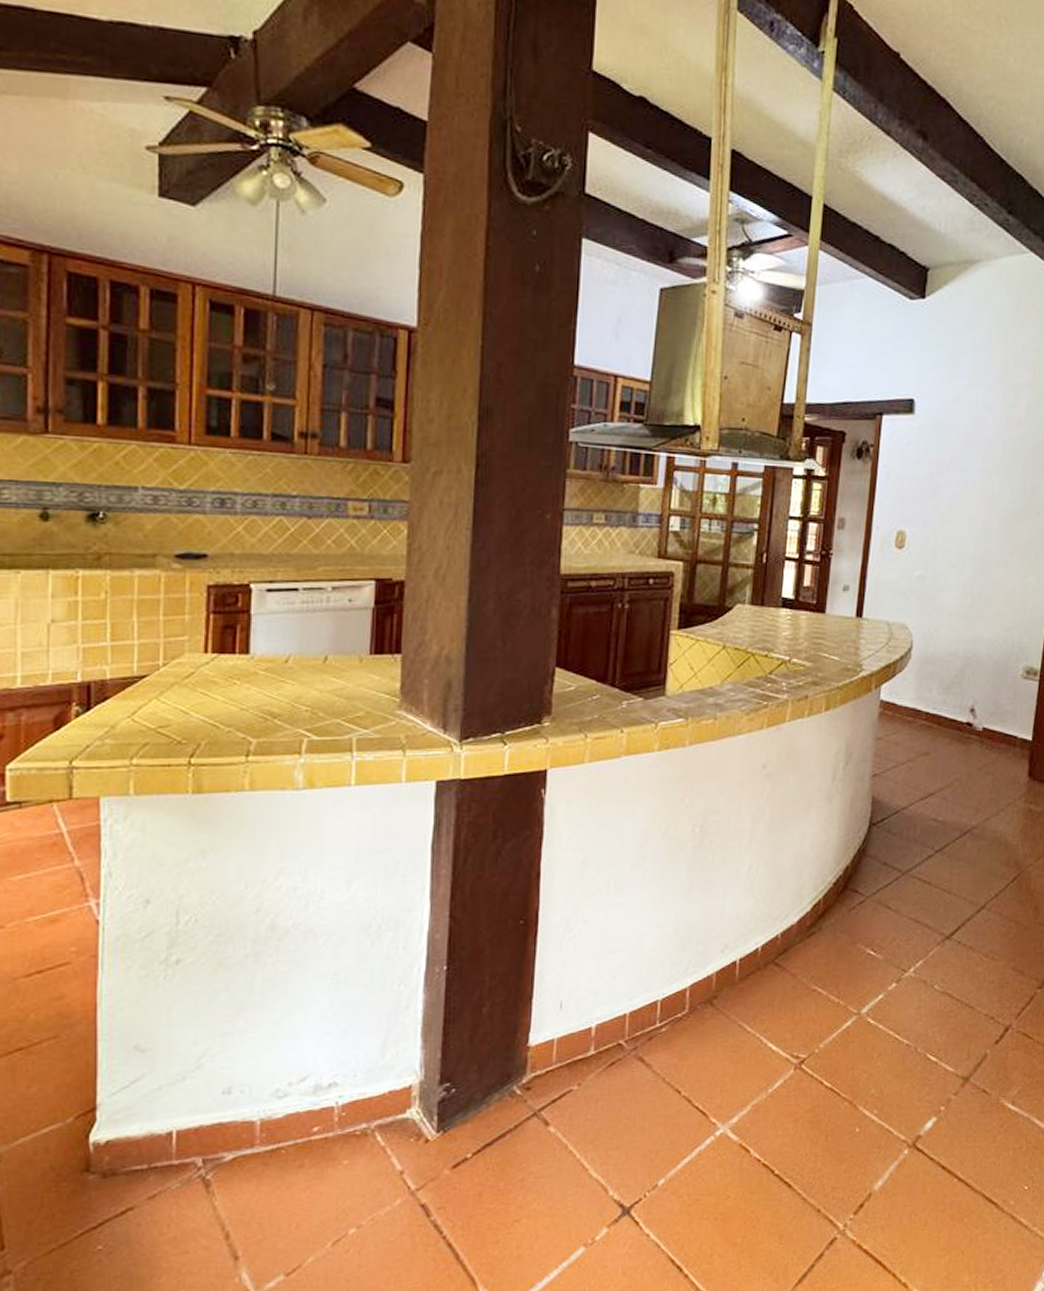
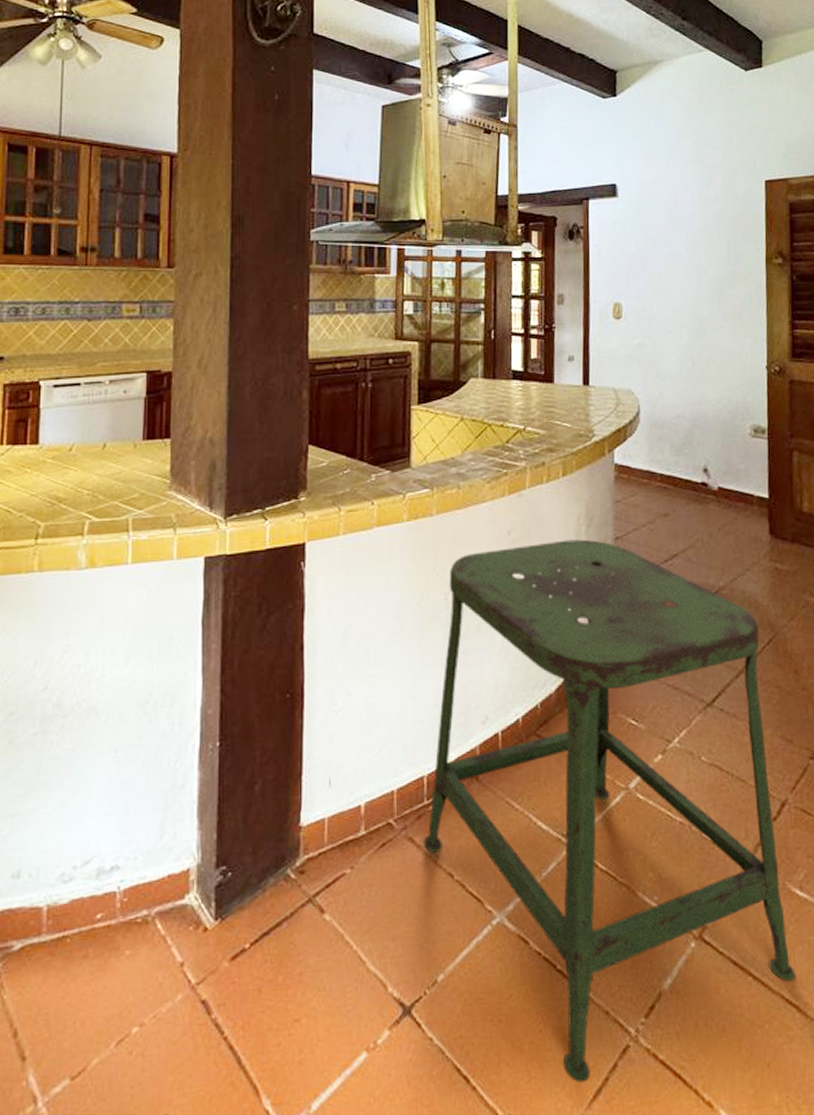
stool: none [653,775,1006,1270] -> present [424,539,796,1083]

